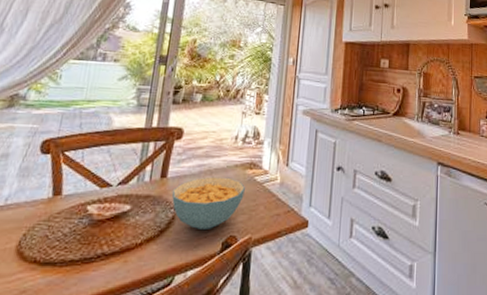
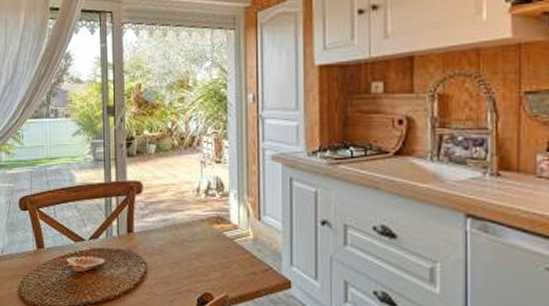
cereal bowl: present [171,176,245,231] -> none [140,232,214,286]

